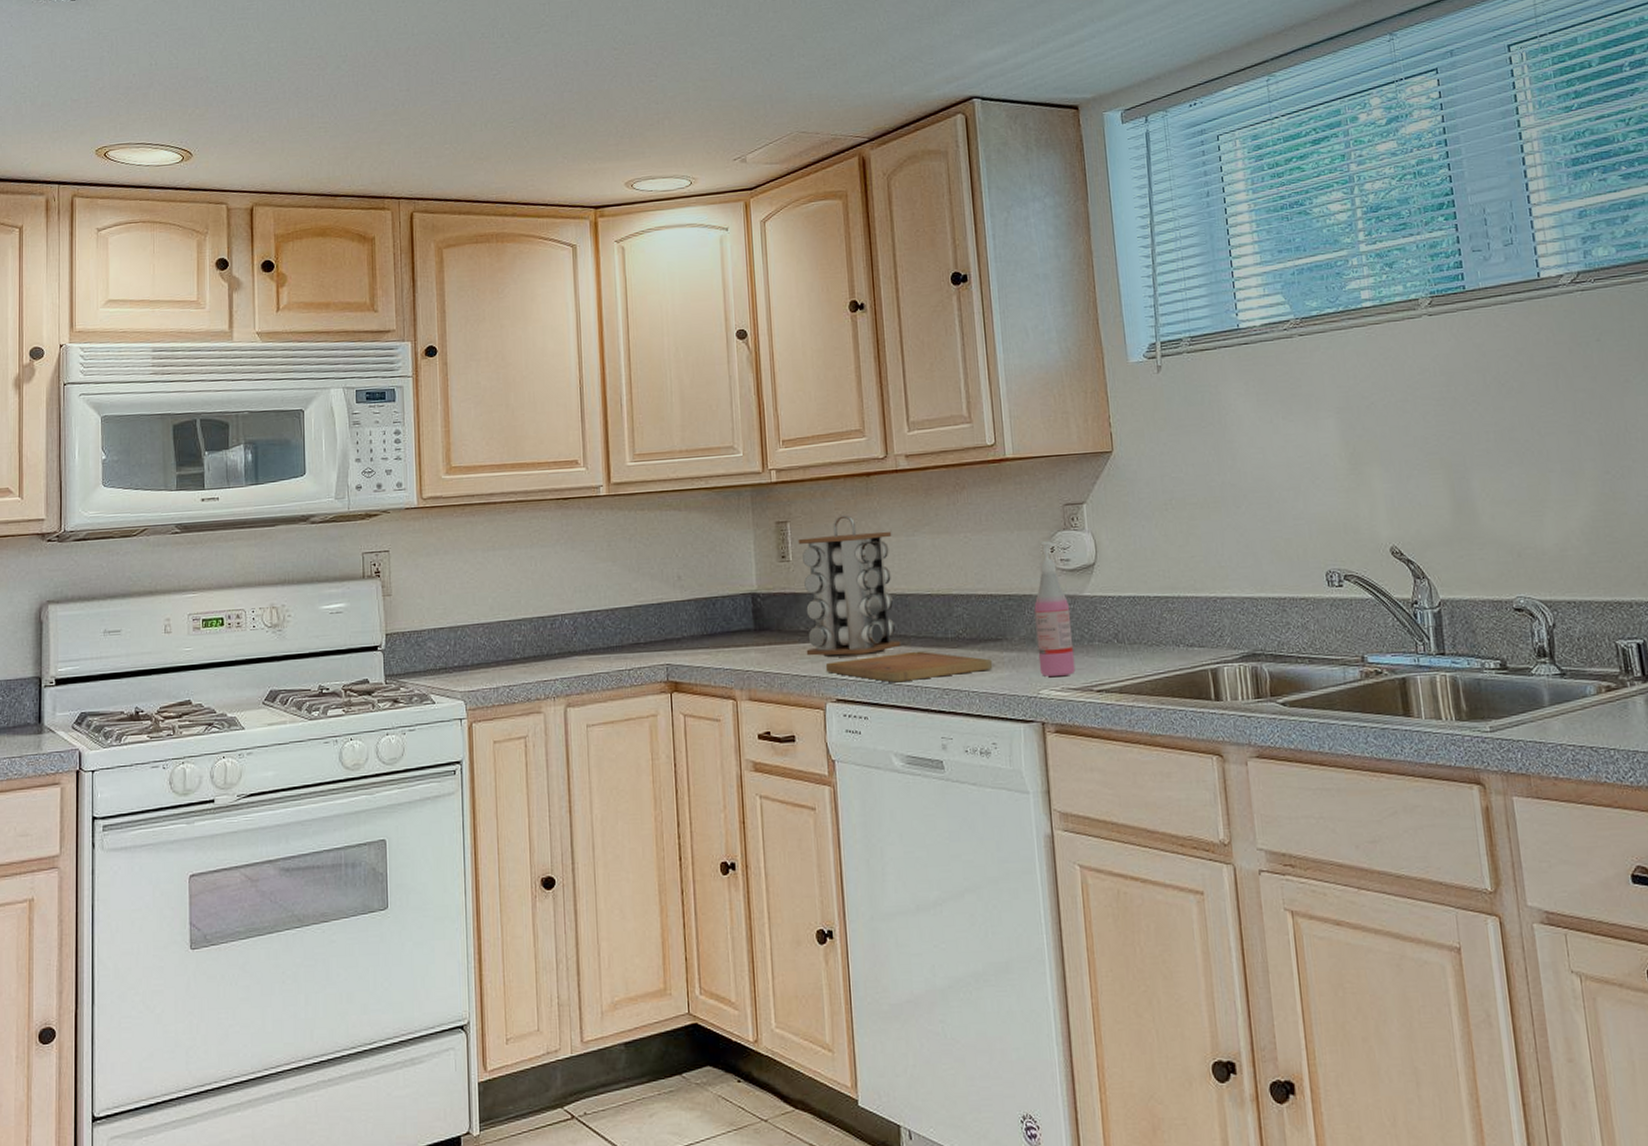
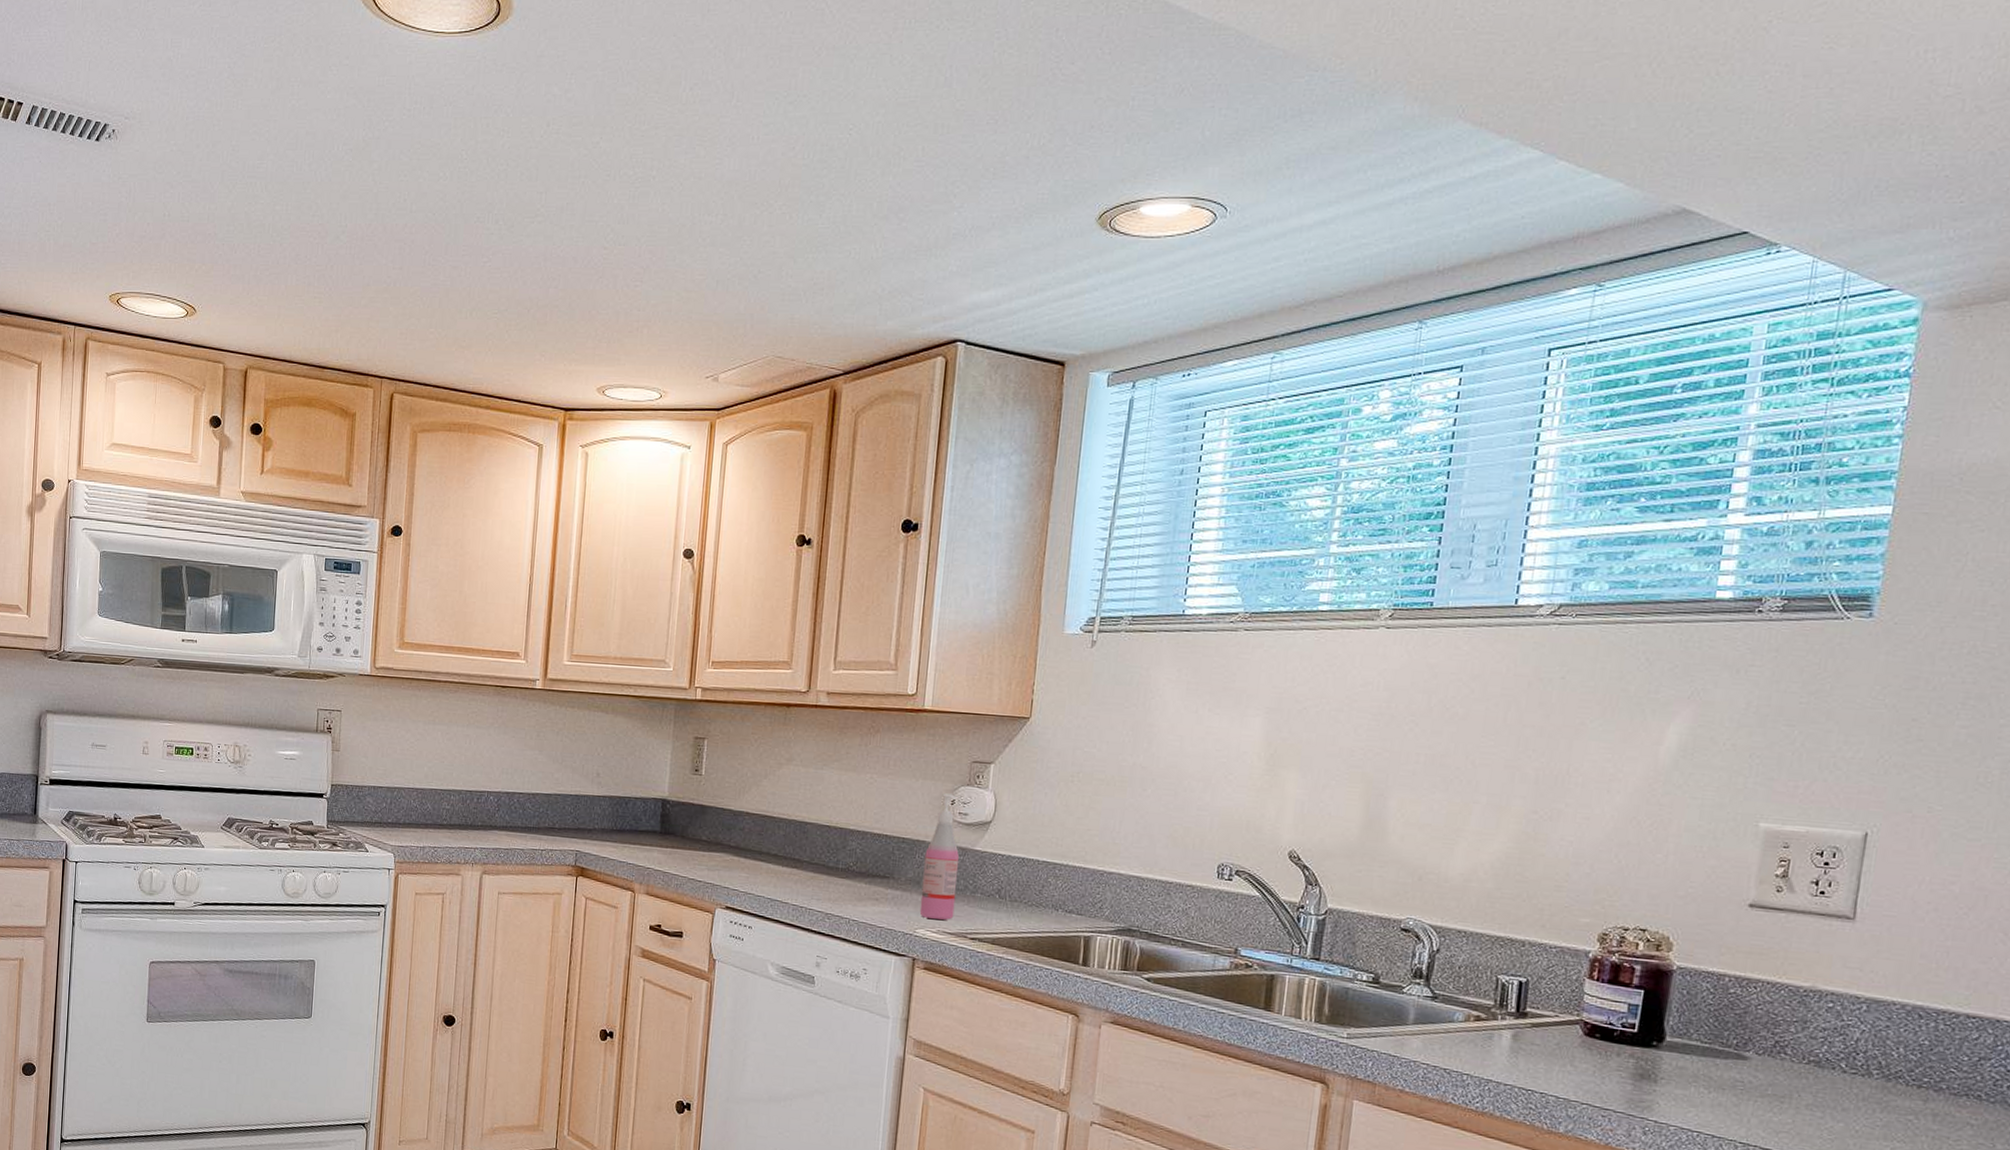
spice rack: present [798,514,901,658] -> none [704,739,802,873]
cutting board: present [825,651,993,683] -> none [720,872,877,903]

